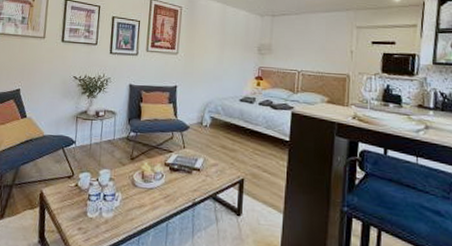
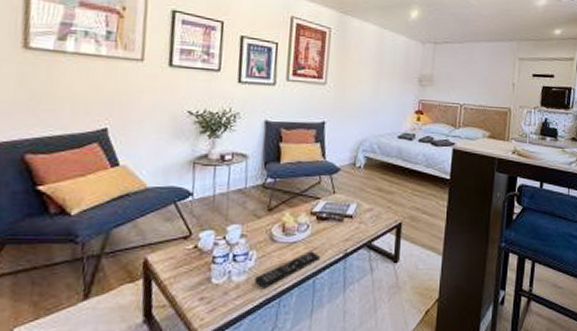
remote control: none [119,197,173,227] -> present [255,251,321,289]

